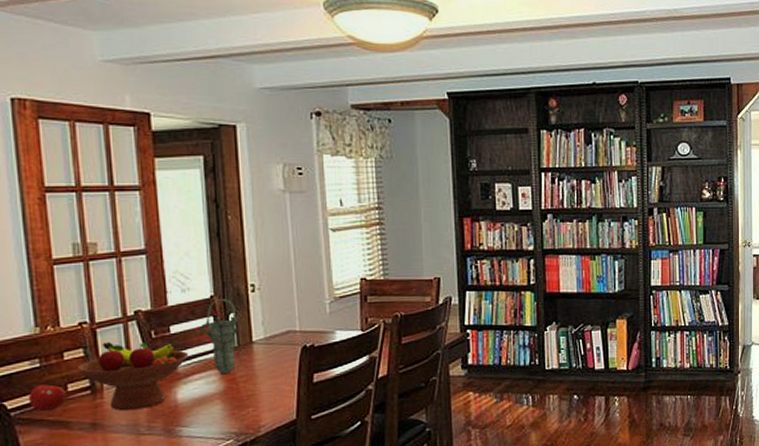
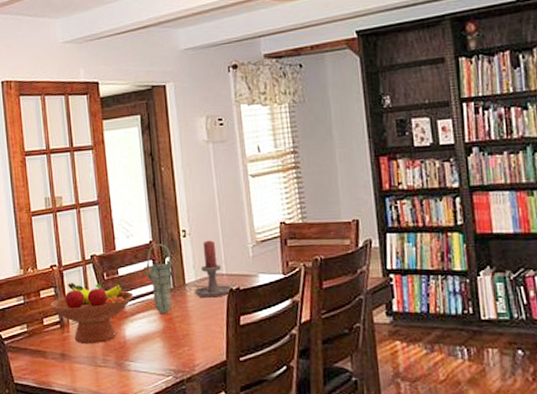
fruit: present [28,381,66,412] -> none [16,316,43,342]
candle holder: none [249,295,307,356] -> present [183,240,233,298]

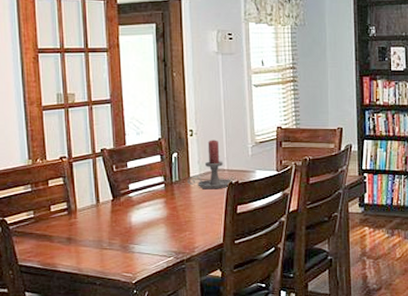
fruit bowl: present [50,283,134,344] -> none [59,173,141,229]
vase: present [142,244,174,314] -> none [150,141,180,203]

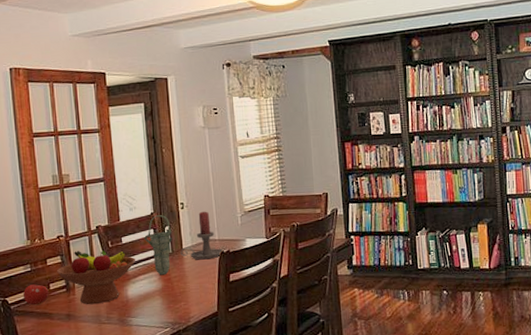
fruit: none [22,203,50,227] -> present [23,282,49,306]
fruit bowl: none [59,173,141,229] -> present [57,250,136,305]
vase: none [150,141,180,203] -> present [144,215,173,276]

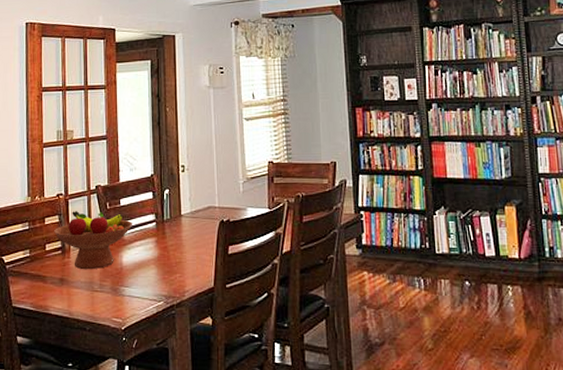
fruit: present [23,282,49,306] -> none [19,241,44,267]
vase: present [144,215,173,276] -> none [143,177,171,243]
candle holder: present [181,211,224,260] -> none [179,175,224,228]

